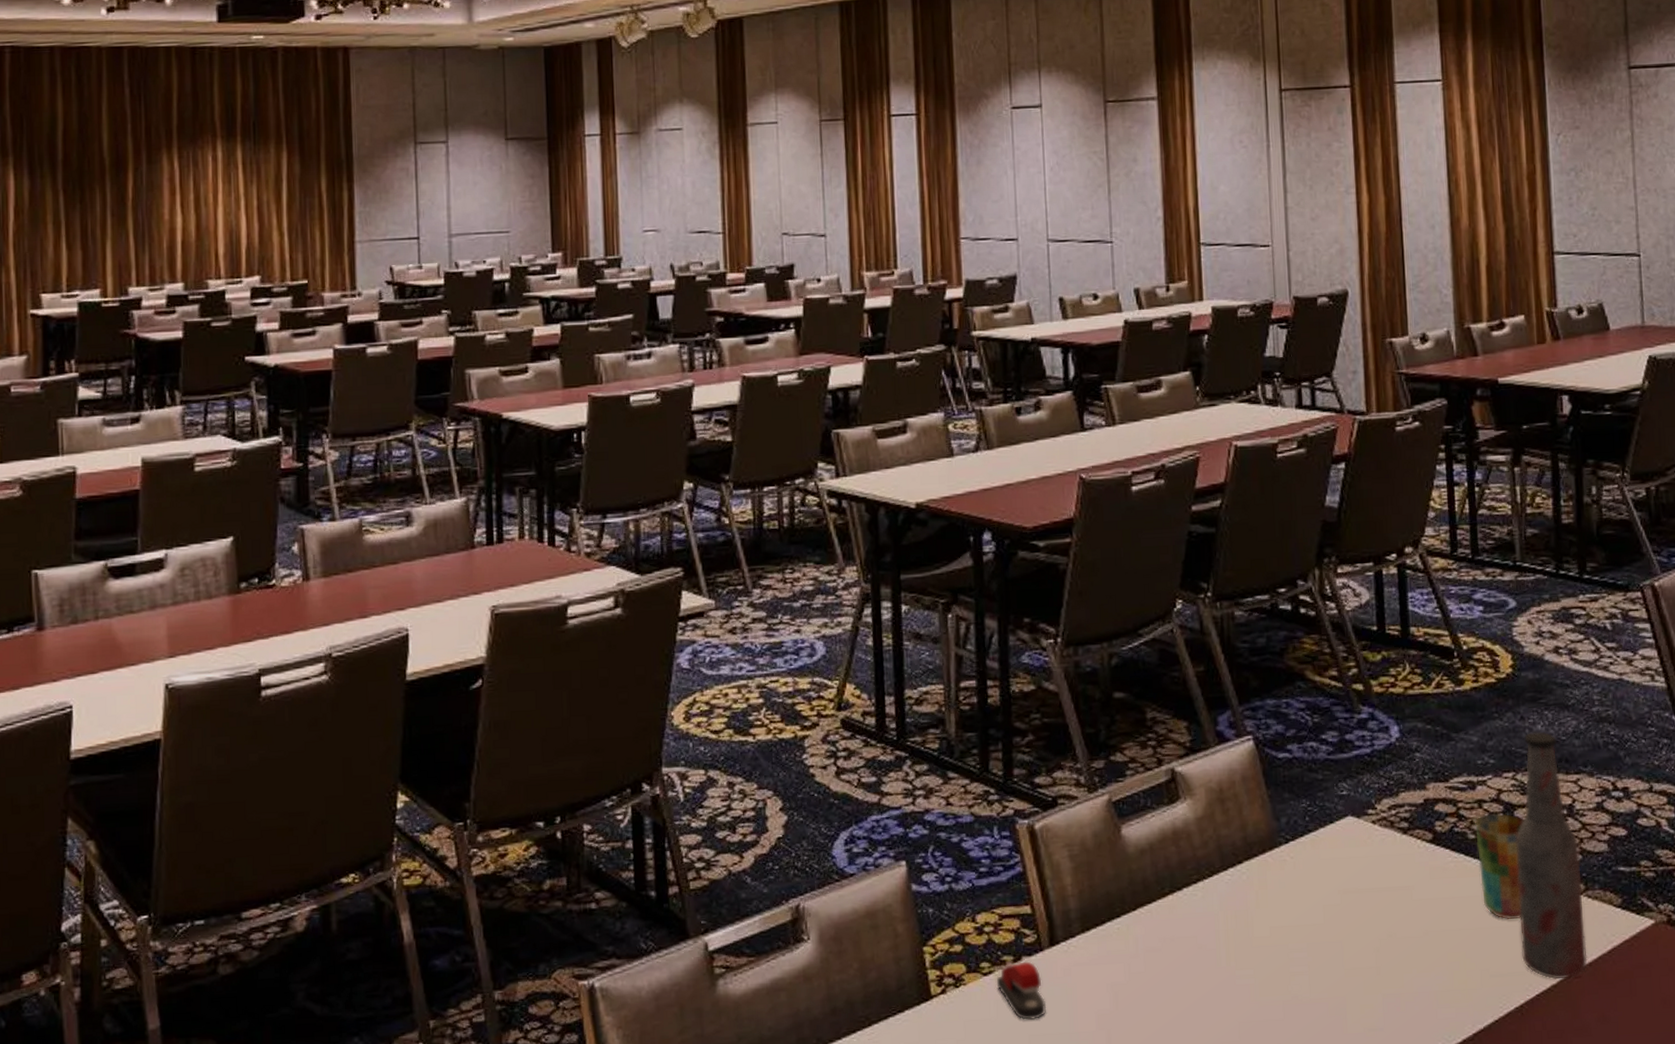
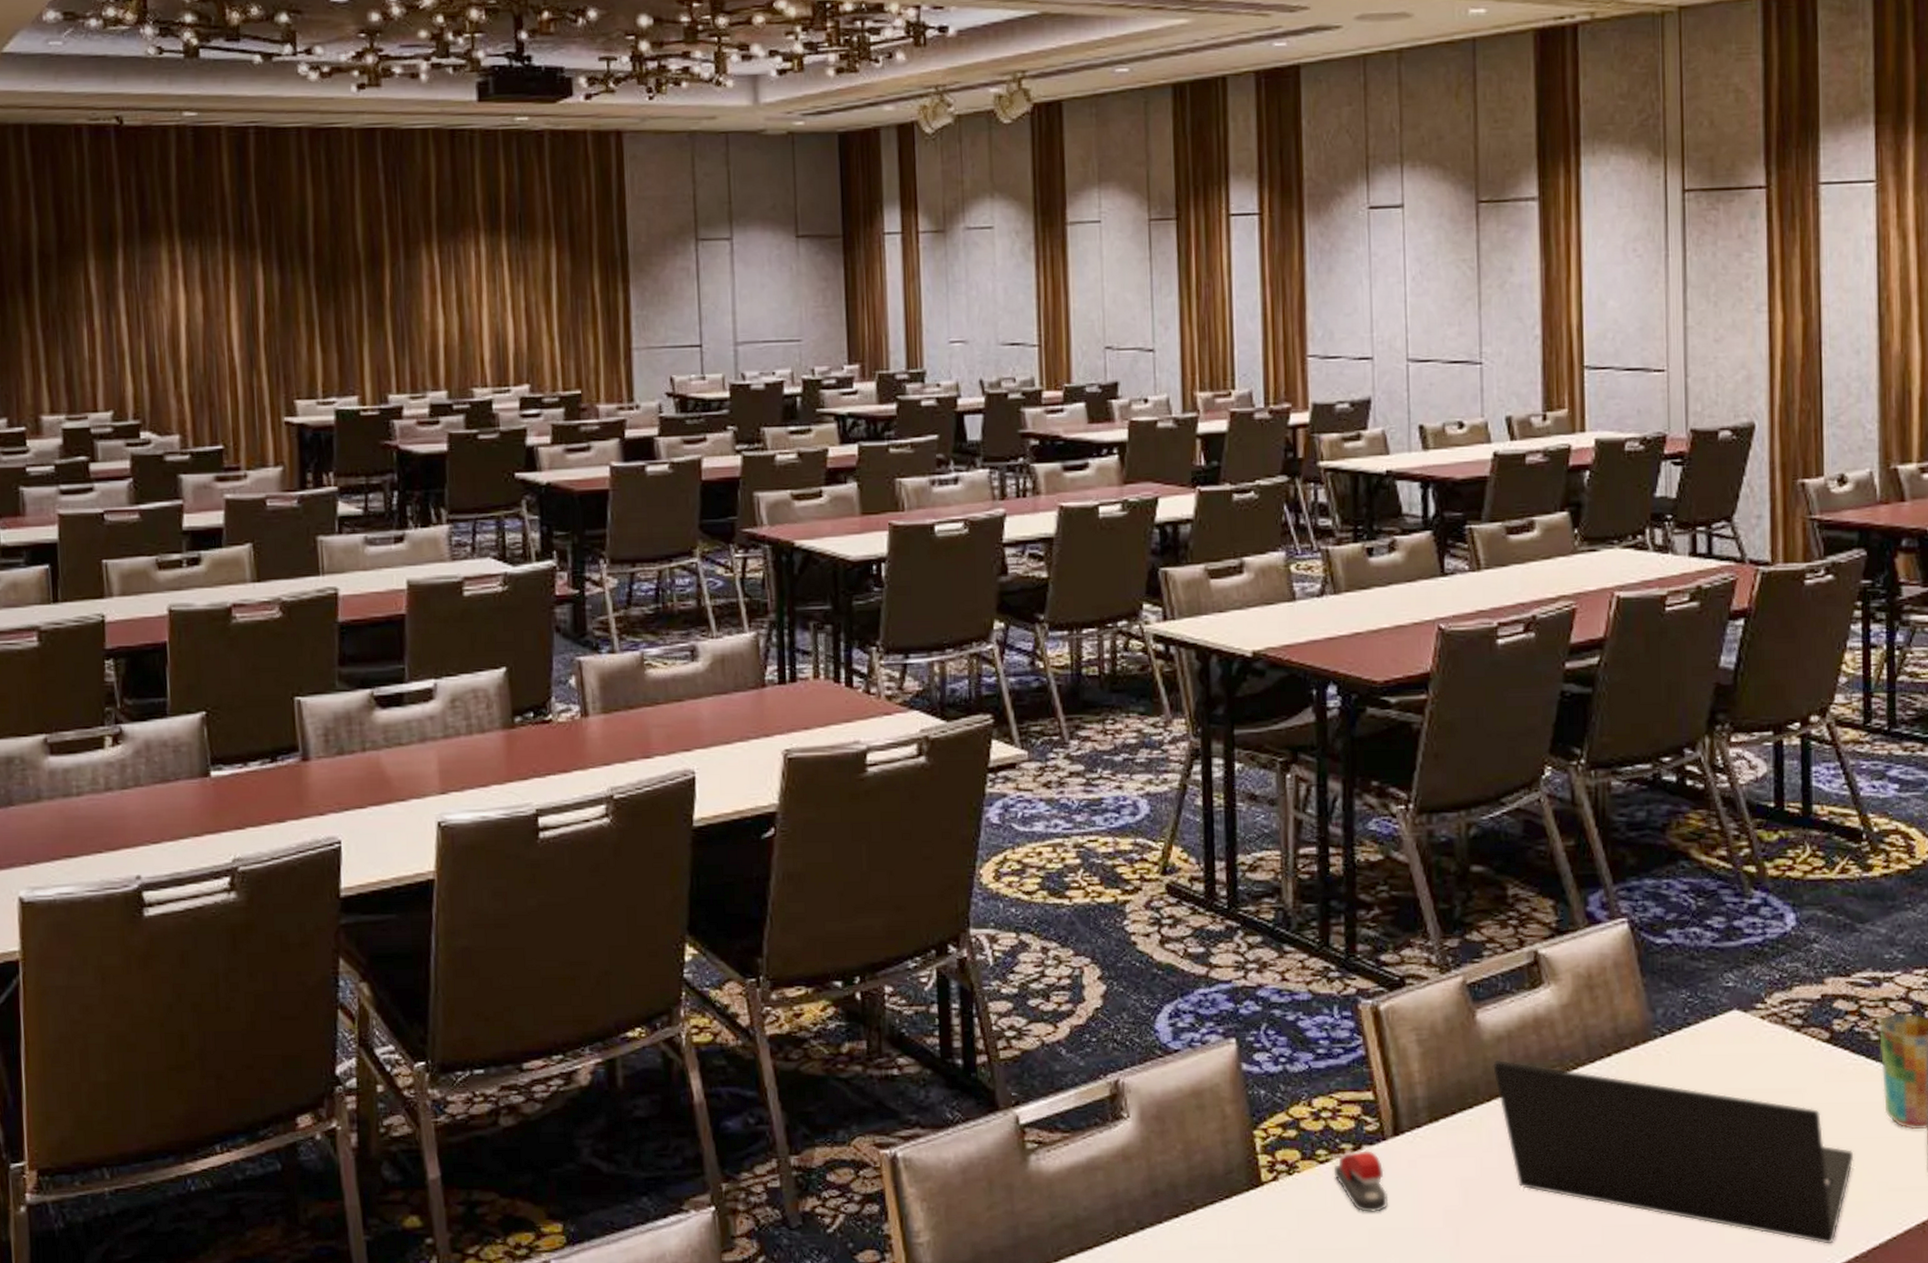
laptop: none [1137,870,1459,1030] -> present [1493,1059,1854,1244]

